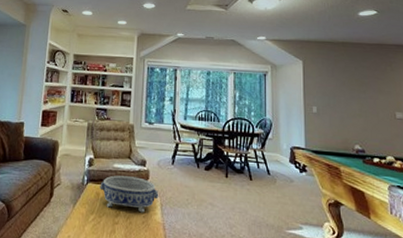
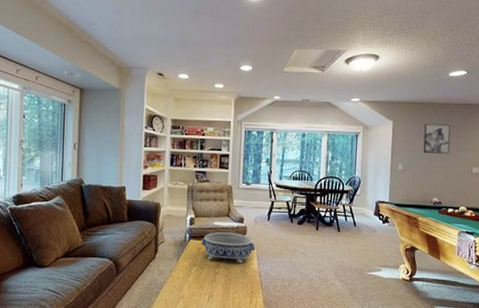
wall art: none [337,64,368,97] -> present [423,123,450,154]

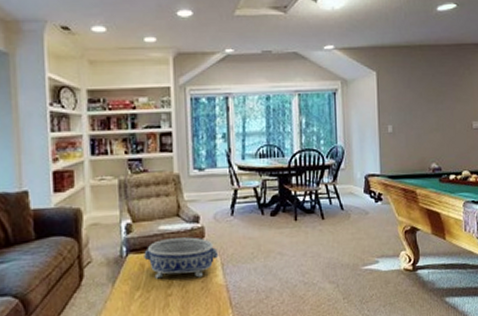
wall art: present [423,123,450,154] -> none [414,71,446,109]

